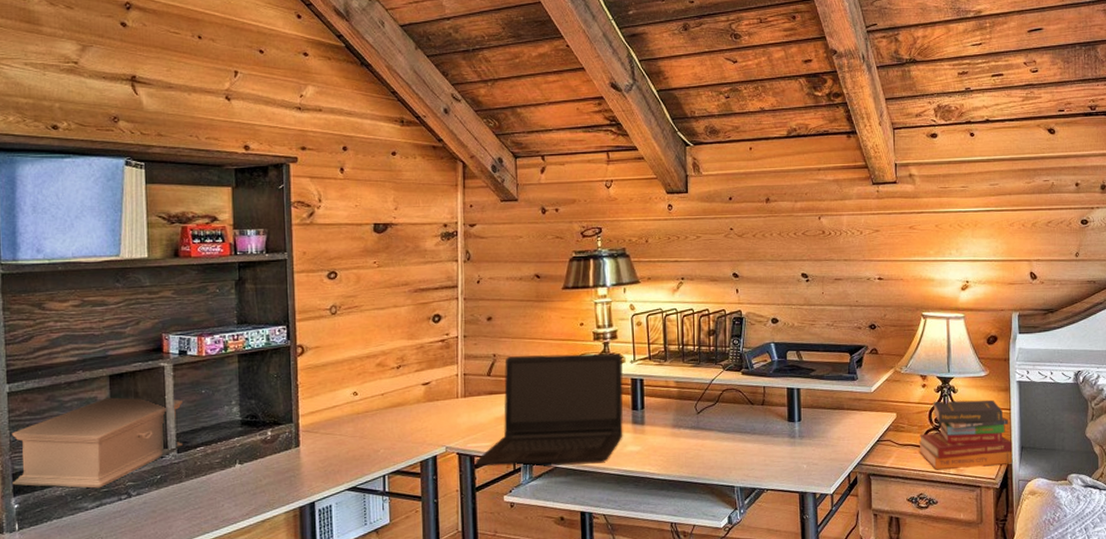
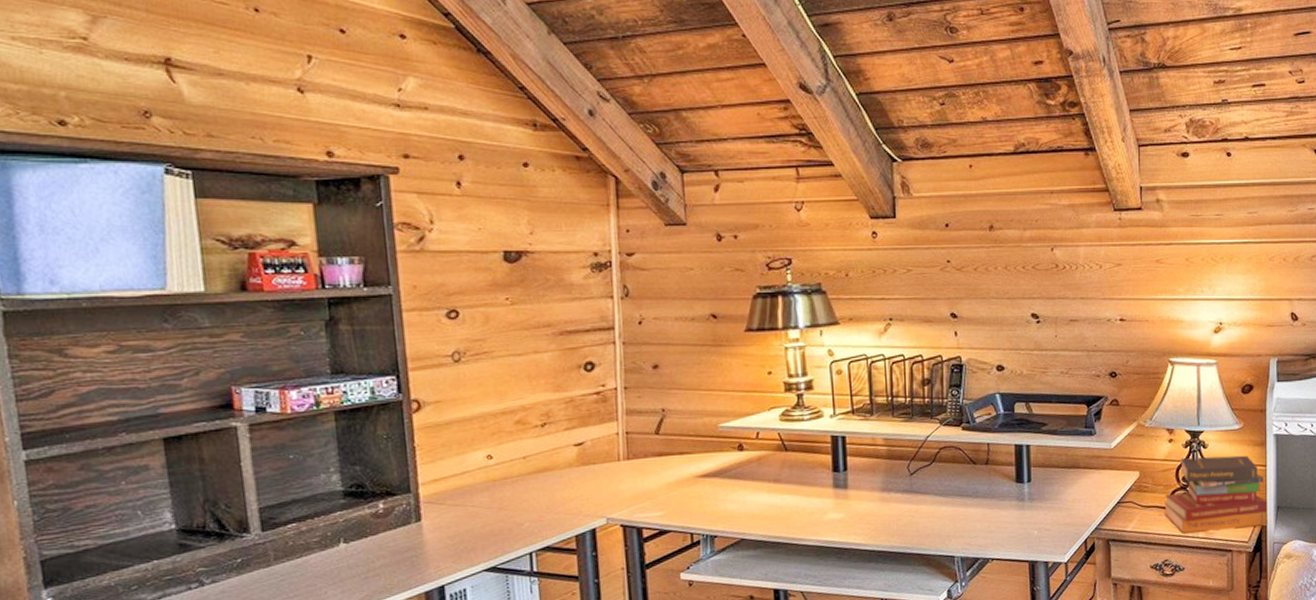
decorative box: present [12,397,184,489] -> none [35,465,268,576]
laptop: present [474,353,623,467] -> none [643,407,823,540]

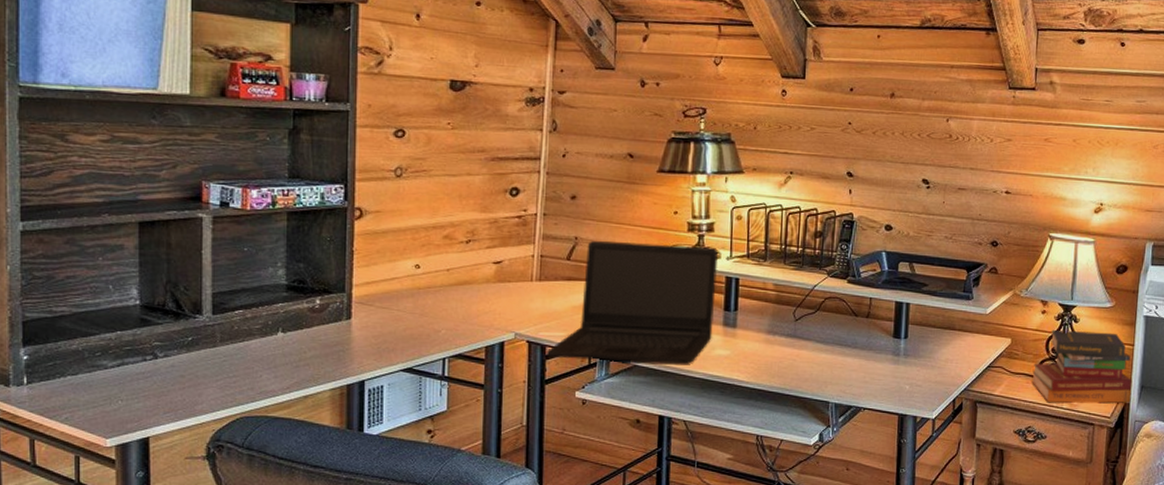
laptop: none [643,407,823,540] -> present [546,241,718,364]

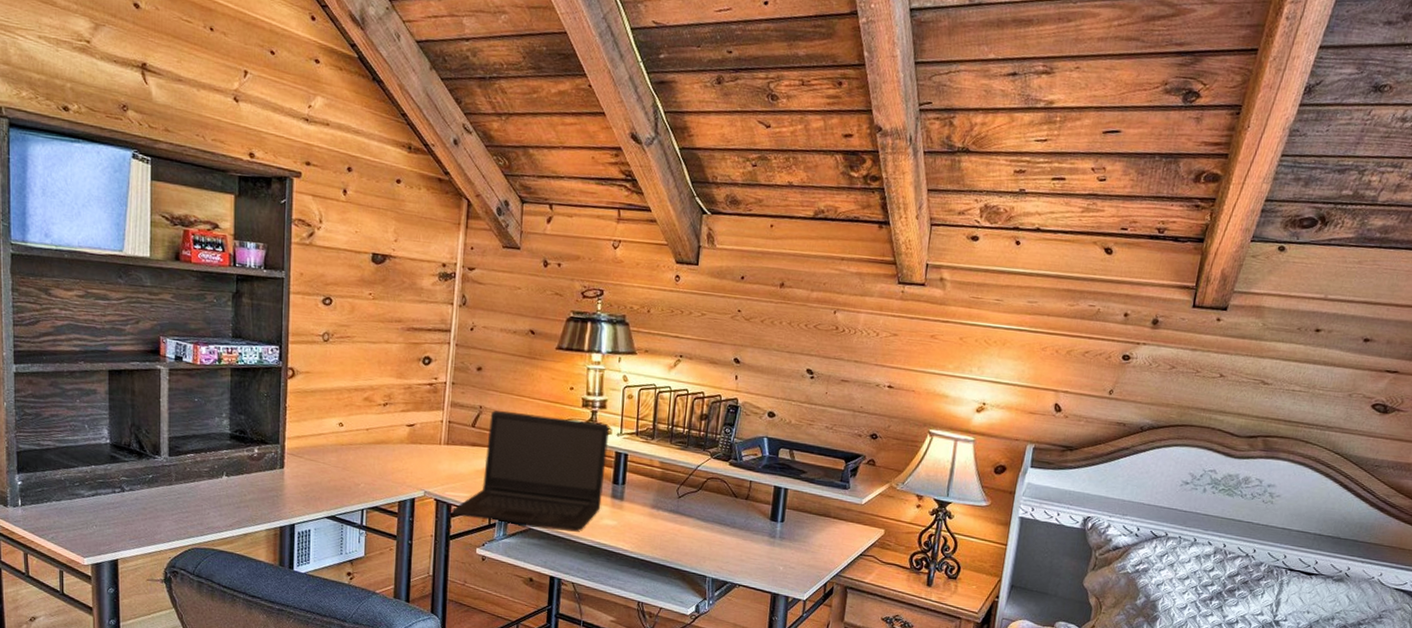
books: present [1031,330,1133,403] -> none [902,525,1003,601]

